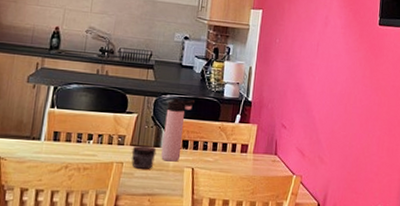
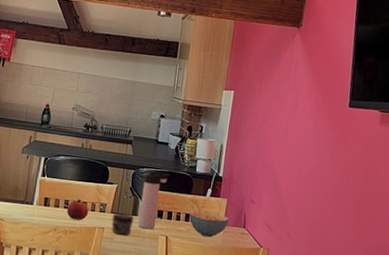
fruit: none [79,131,106,155] -> present [66,199,89,221]
cereal bowl: none [217,139,260,167] -> present [189,211,229,238]

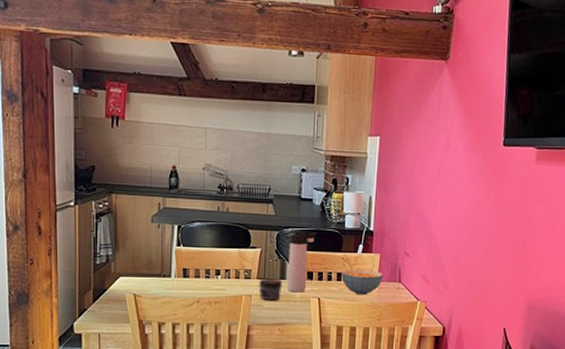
fruit: present [66,199,89,221] -> none [208,267,233,290]

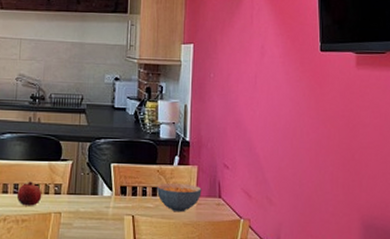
fruit: none [208,267,233,290] -> present [16,181,42,206]
jar: present [258,278,283,301] -> none [69,193,94,219]
thermos bottle: present [288,232,317,293] -> none [99,143,131,210]

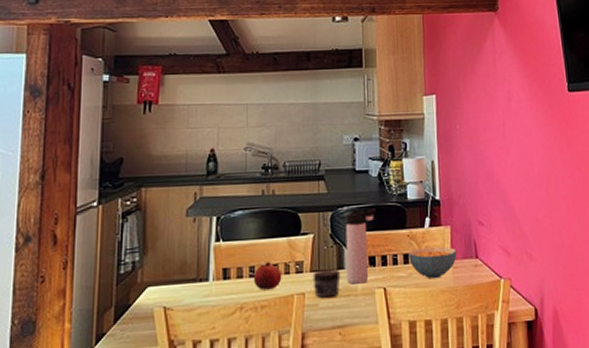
jar: none [69,193,94,219] -> present [312,269,341,298]
thermos bottle: none [99,143,131,210] -> present [345,209,377,284]

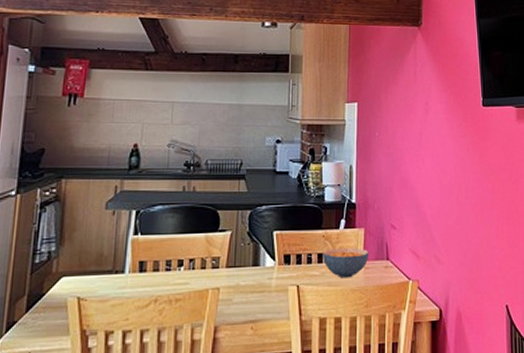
fruit: present [253,262,282,290] -> none [169,256,198,284]
jar: present [312,269,341,298] -> none [228,265,256,293]
thermos bottle: present [345,209,377,284] -> none [262,209,294,281]

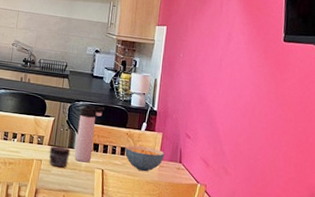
jar: none [228,265,256,293] -> present [49,145,71,168]
thermos bottle: none [262,209,294,281] -> present [74,105,105,163]

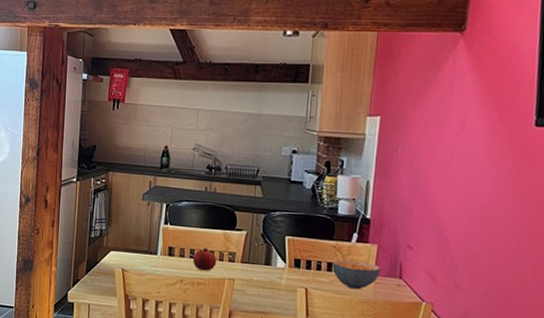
fruit: none [6,131,28,152] -> present [192,248,217,271]
jar: present [49,145,71,168] -> none [242,262,268,287]
thermos bottle: present [74,105,105,163] -> none [272,216,307,281]

